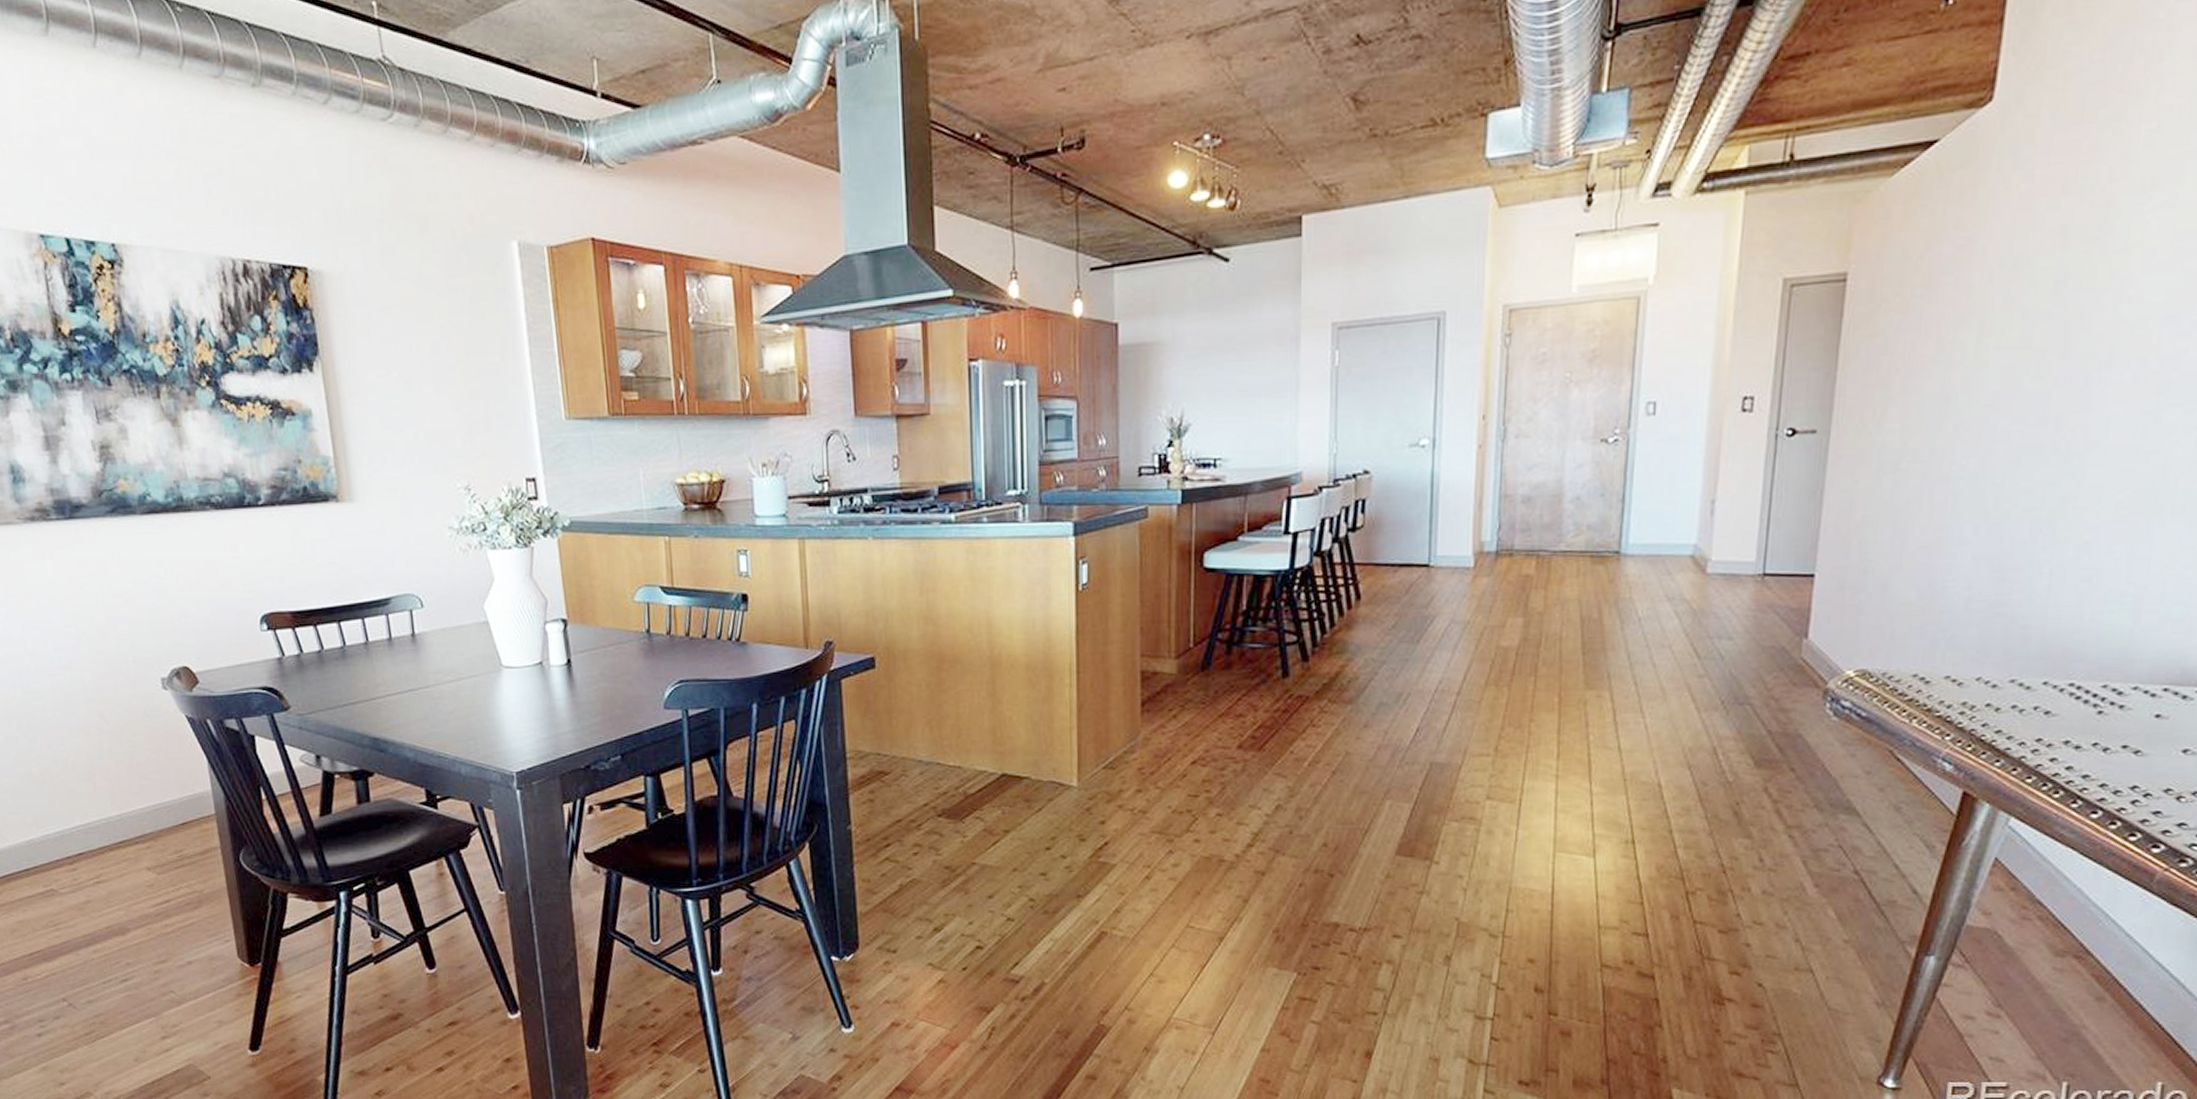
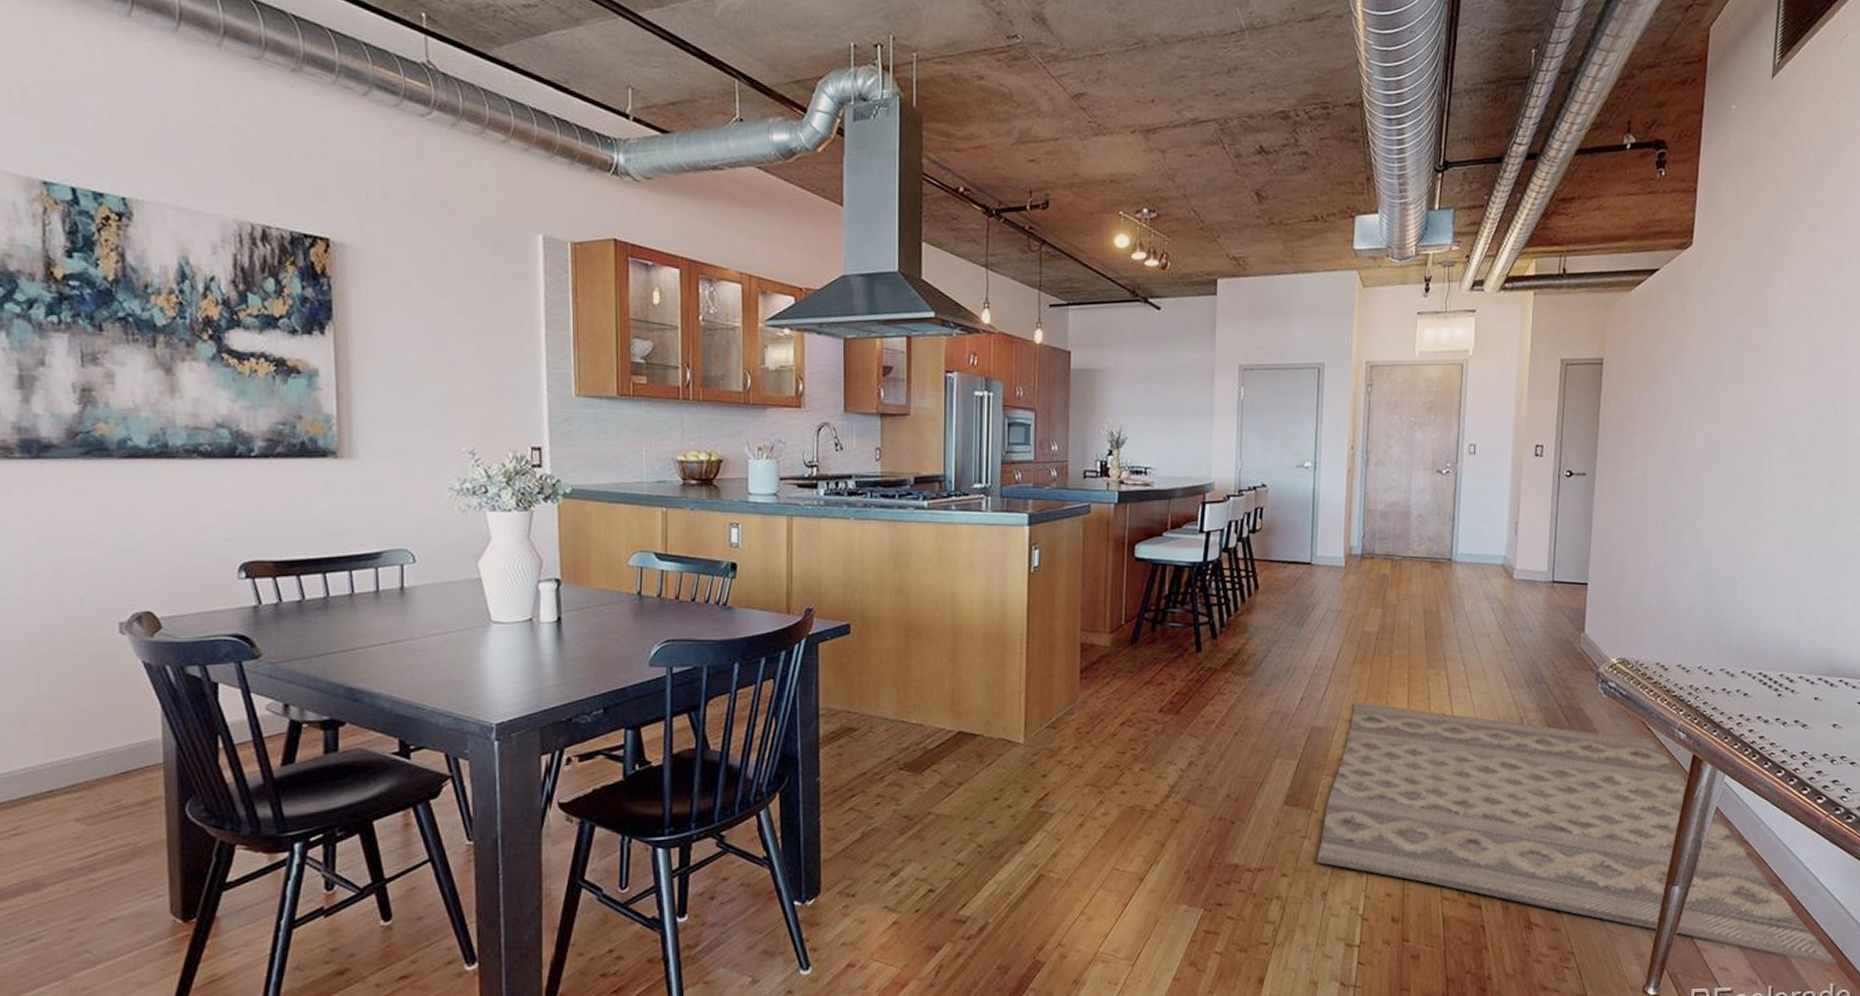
rug: none [1438,732,2170,1059] -> present [1317,702,1837,965]

